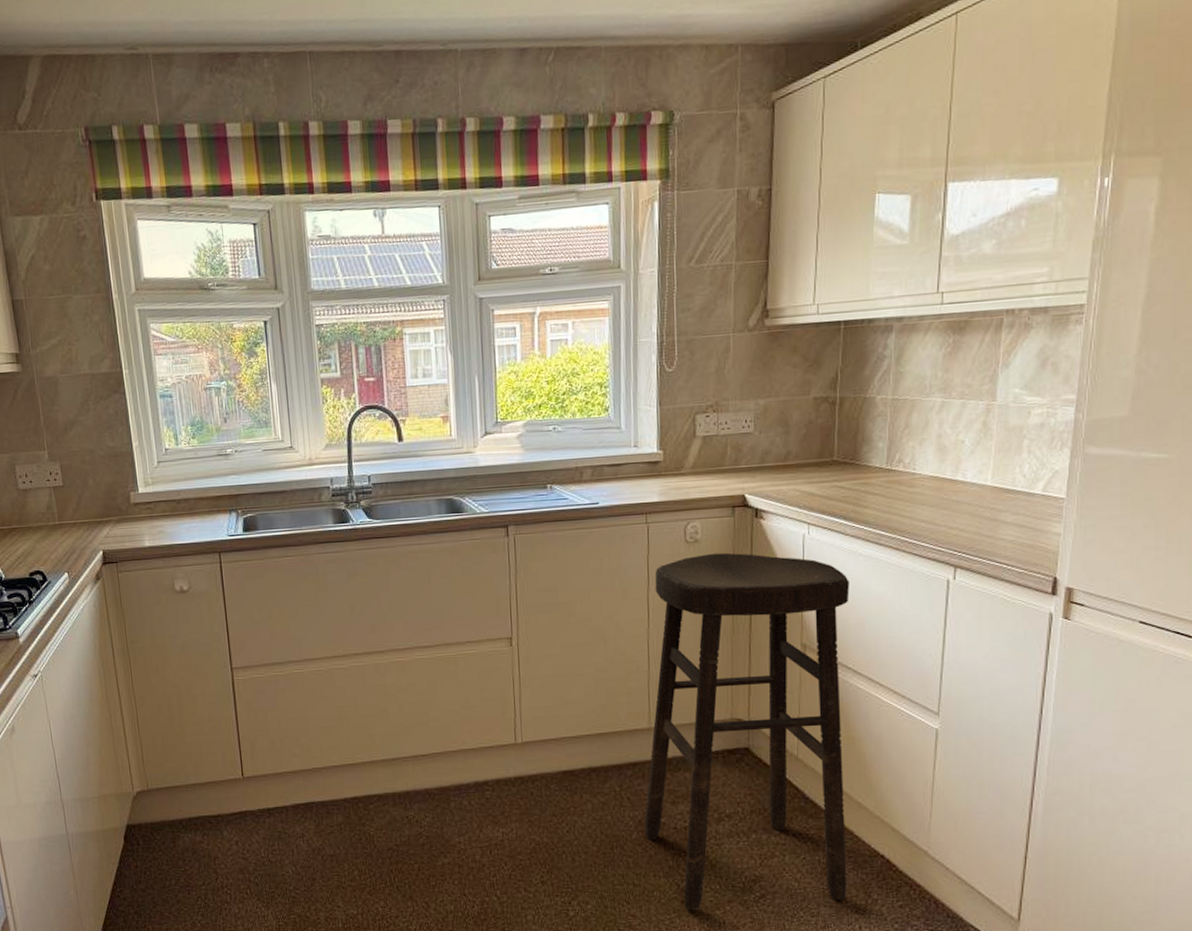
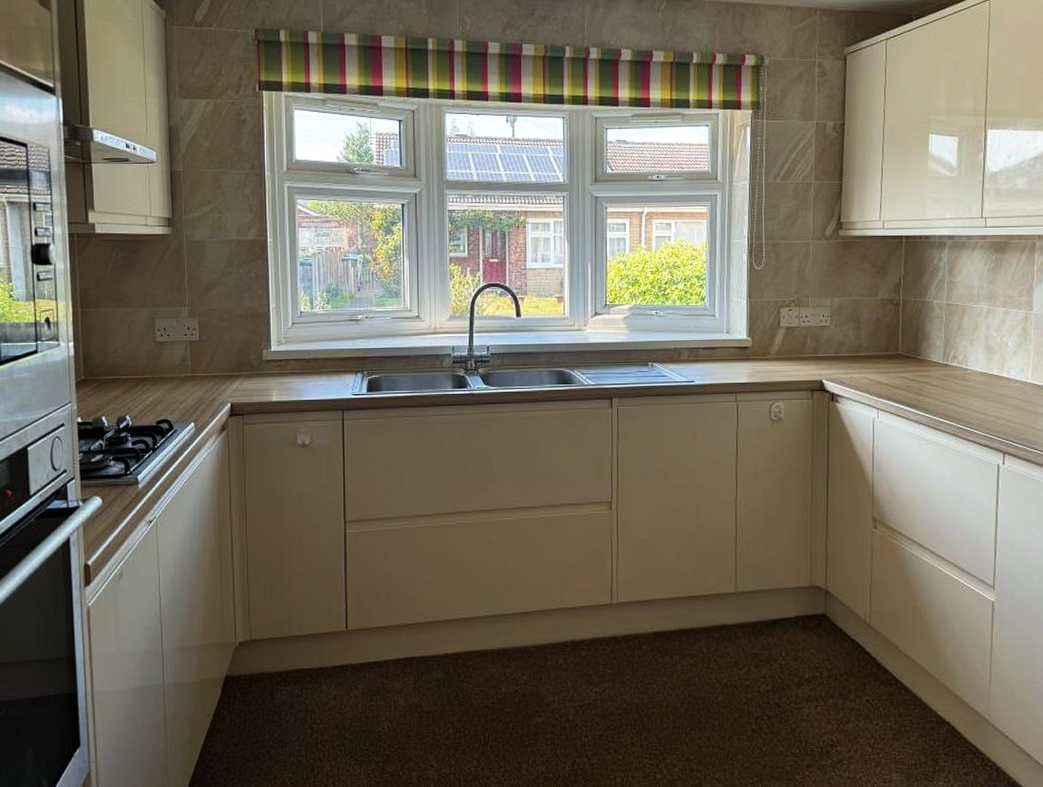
stool: present [644,552,850,911] -> none [729,431,917,775]

